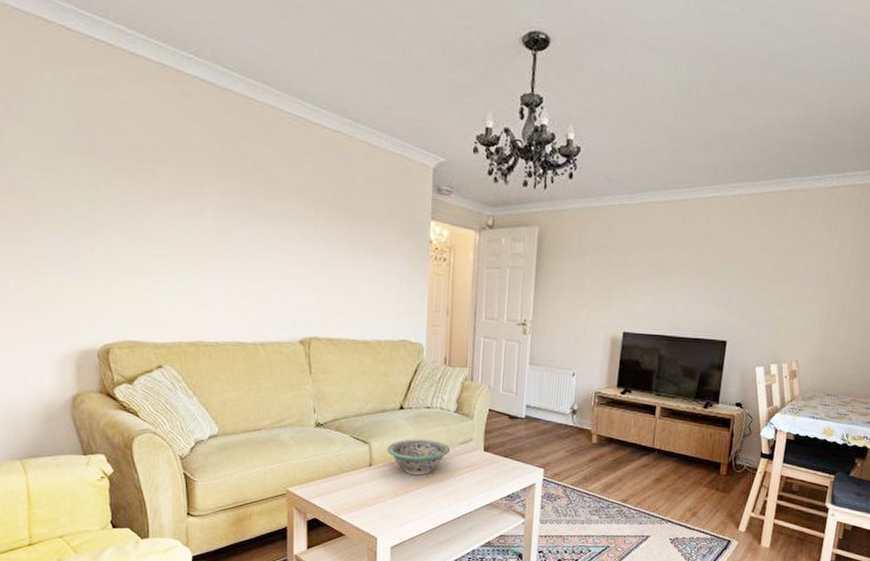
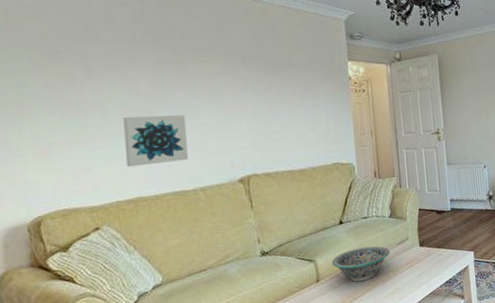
wall art: none [189,251,251,310] -> present [123,115,189,168]

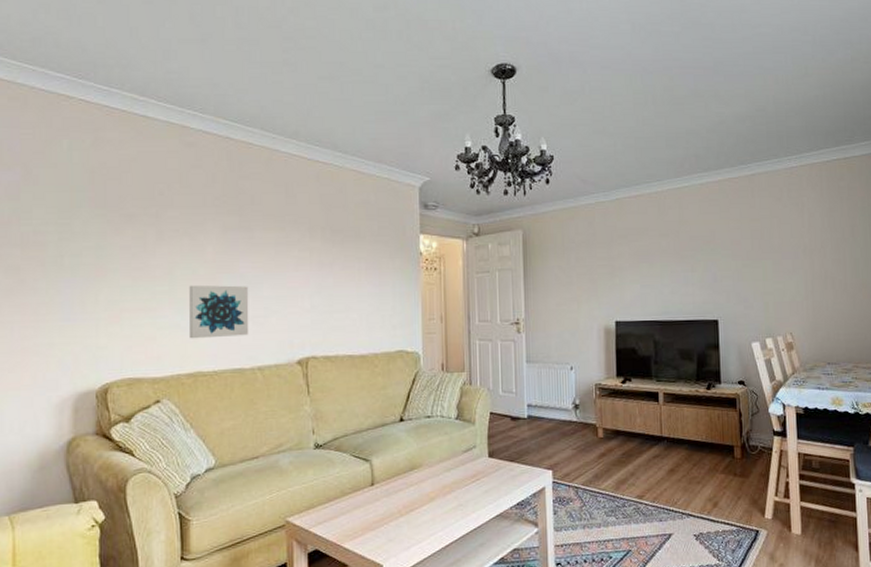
decorative bowl: present [331,245,390,282] -> none [388,450,453,491]

